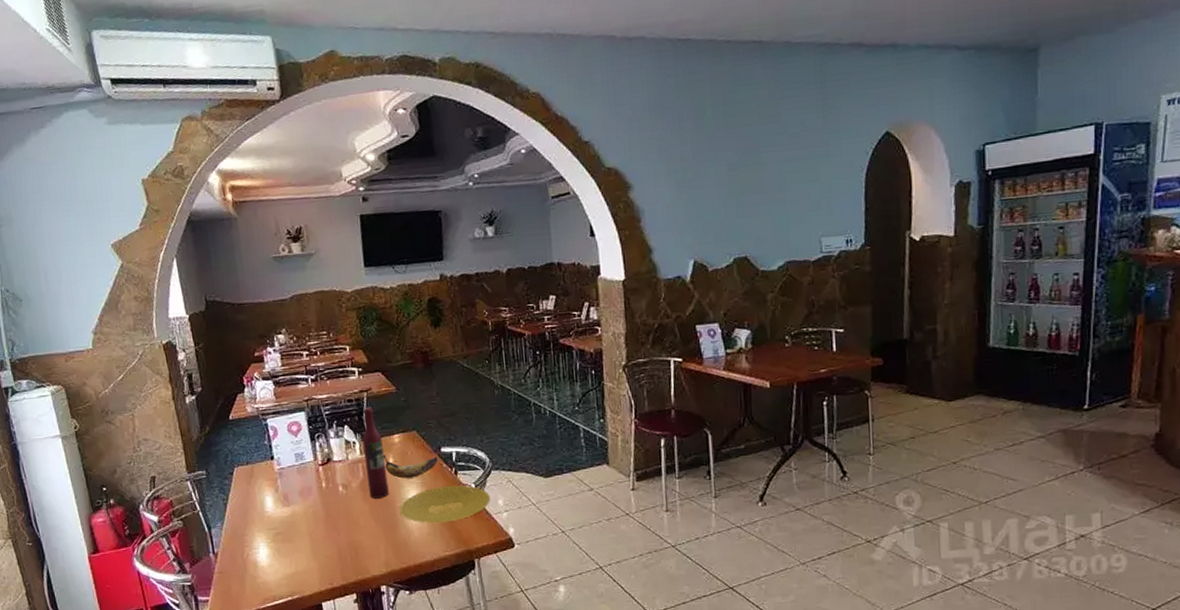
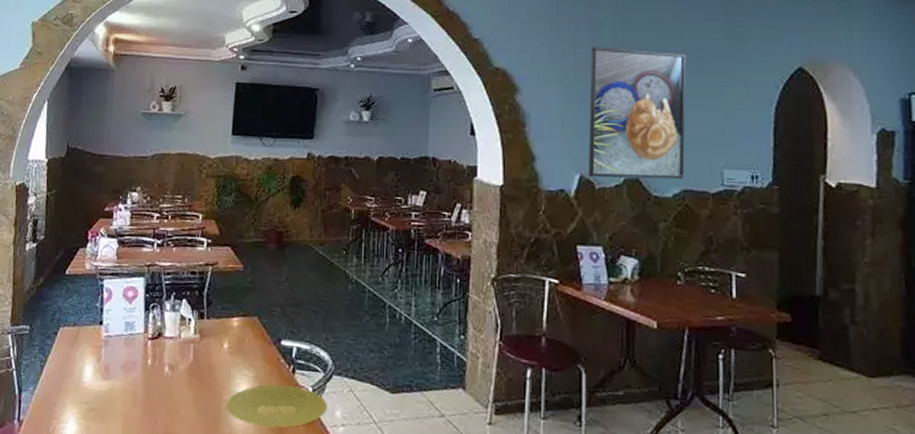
wine bottle: present [362,407,389,499] -> none [196,282,220,387]
banana: present [383,454,438,479] -> none [218,337,276,369]
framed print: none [695,131,787,261] -> present [589,46,687,180]

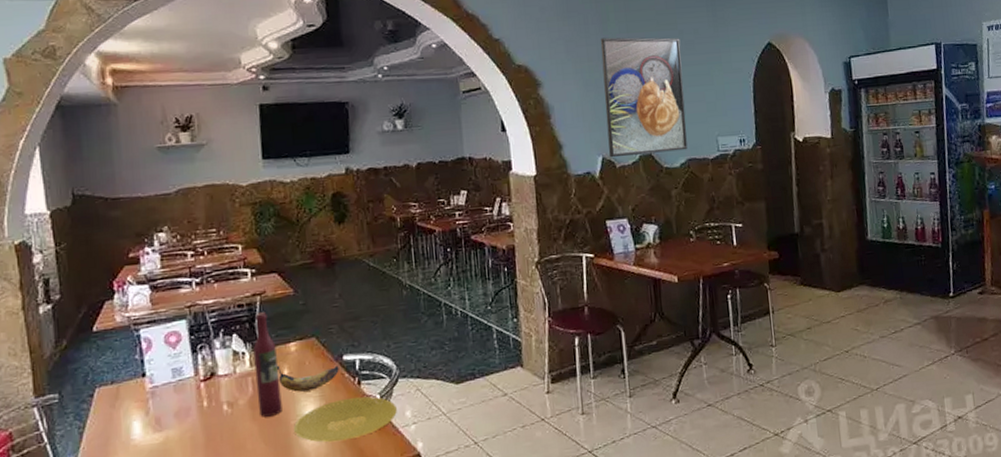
wine bottle: none [196,282,220,387] -> present [253,312,282,417]
banana: none [218,337,276,369] -> present [277,365,339,392]

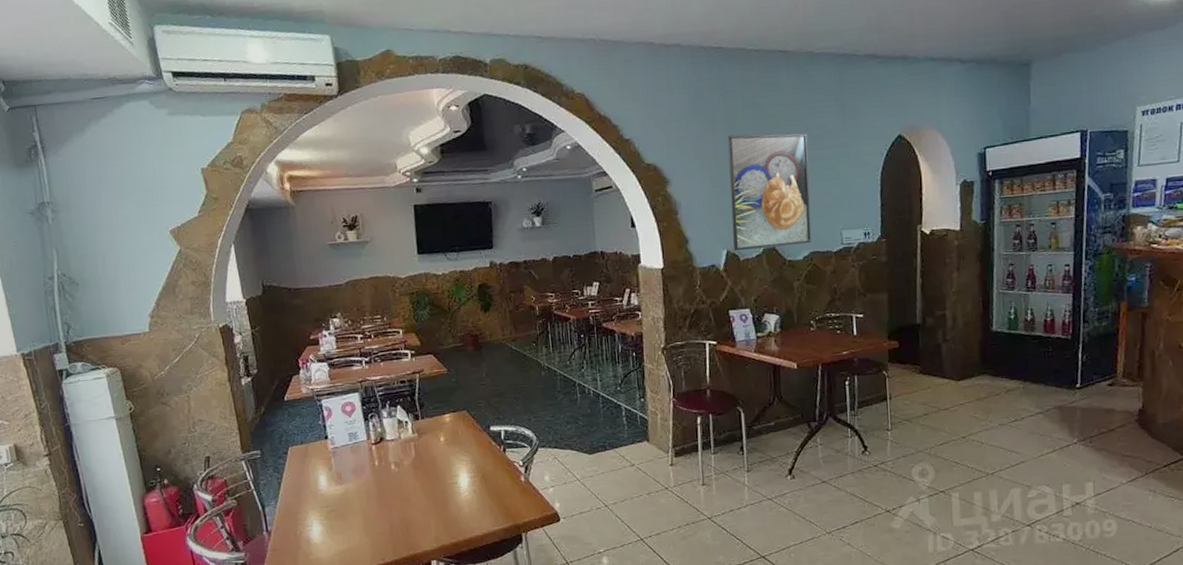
wine bottle: present [253,312,282,417] -> none [414,388,440,476]
banana: present [277,365,339,392] -> none [435,433,487,456]
plate: present [294,396,397,442] -> none [450,462,537,499]

